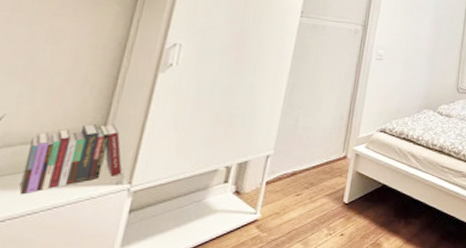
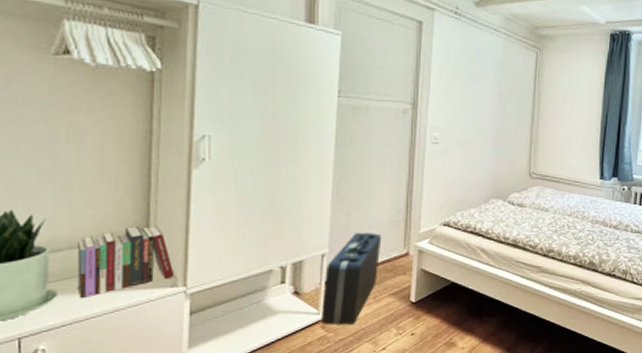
suitcase: none [256,135,324,225] -> present [320,232,382,325]

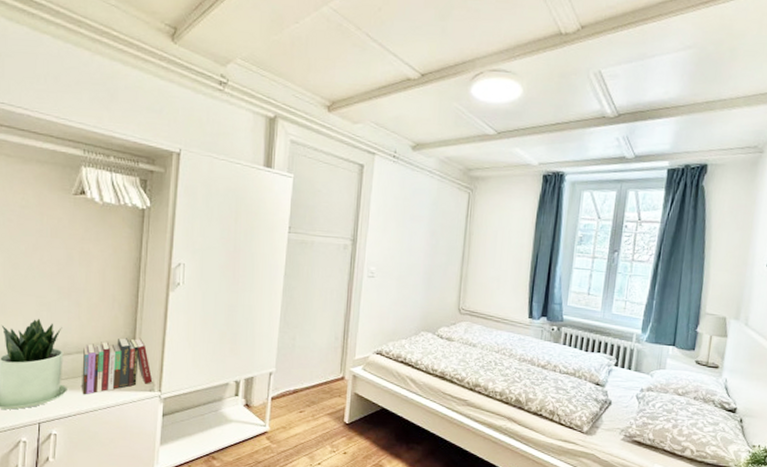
suitcase: present [320,232,382,325] -> none [266,354,321,439]

